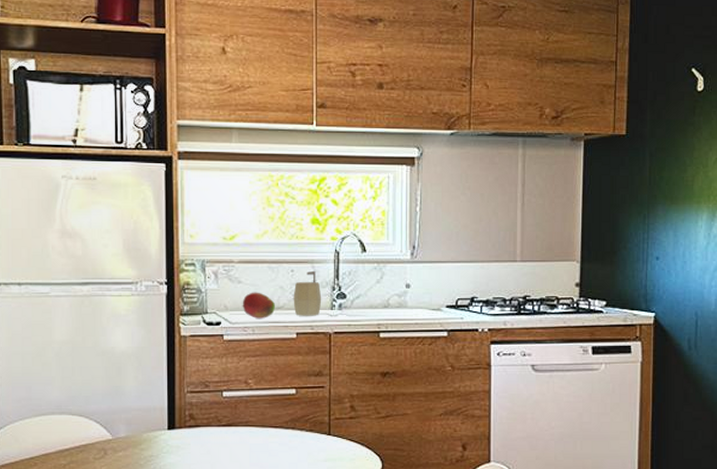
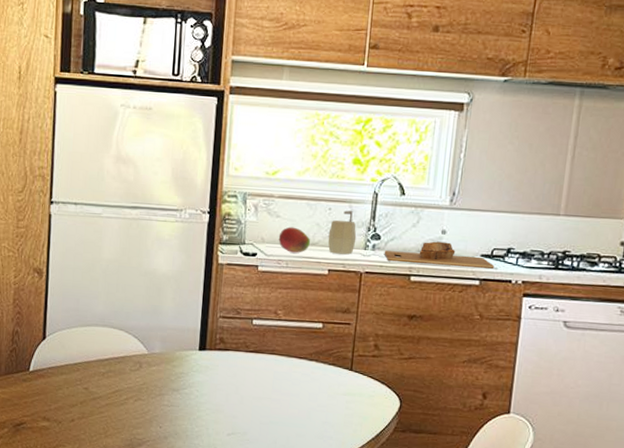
cutting board: none [351,296,460,320] -> present [384,241,495,270]

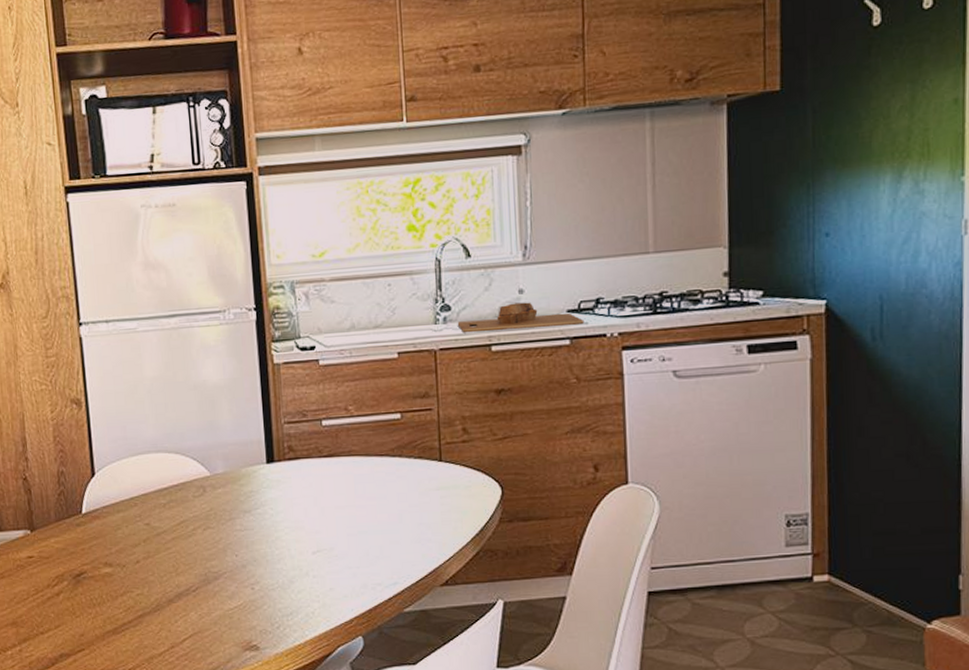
fruit: present [278,227,311,253] -> none [336,311,374,340]
soap dispenser: present [328,210,357,255] -> none [392,282,424,334]

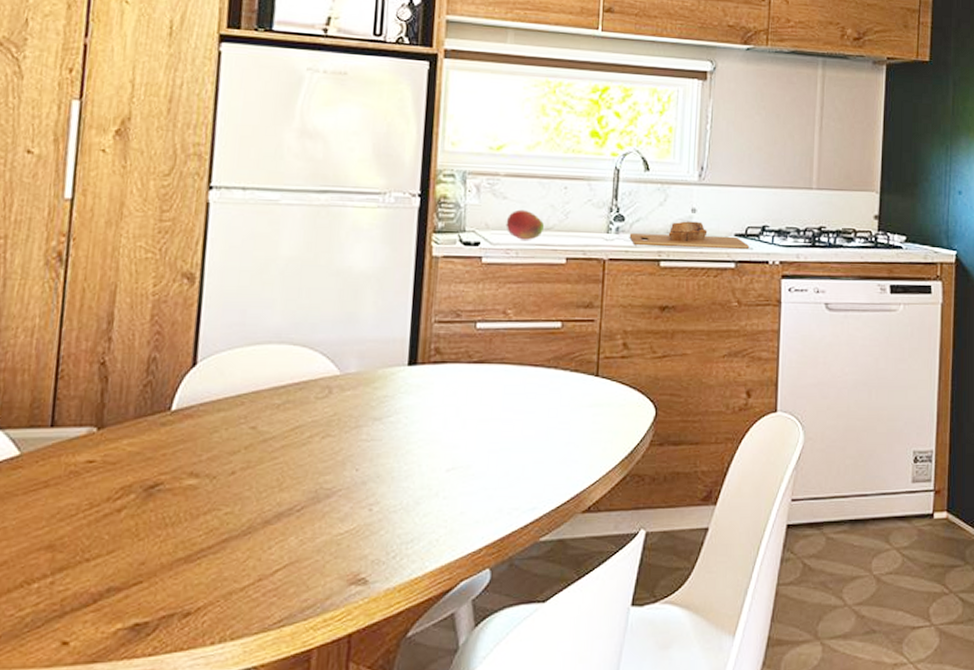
fruit: none [336,311,374,340] -> present [506,209,545,240]

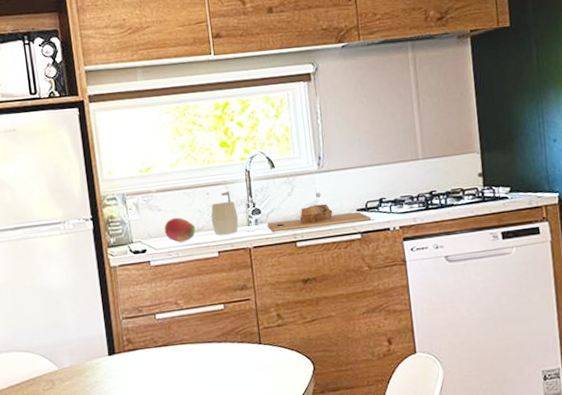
soap dispenser: none [564,188,598,240] -> present [211,191,239,236]

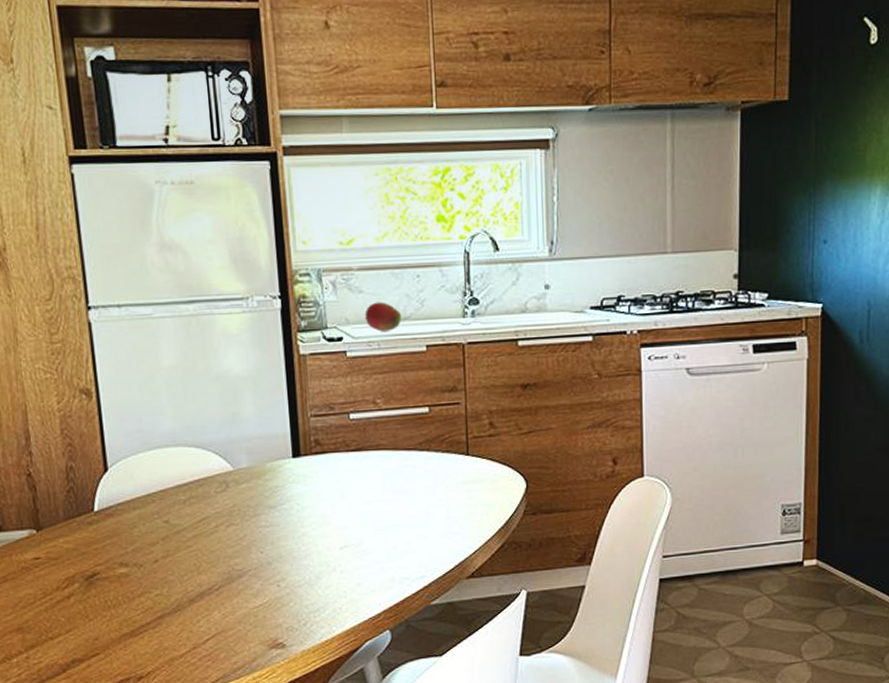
soap dispenser: present [211,191,239,236] -> none [420,274,453,327]
cutting board: present [267,203,372,233] -> none [485,297,606,328]

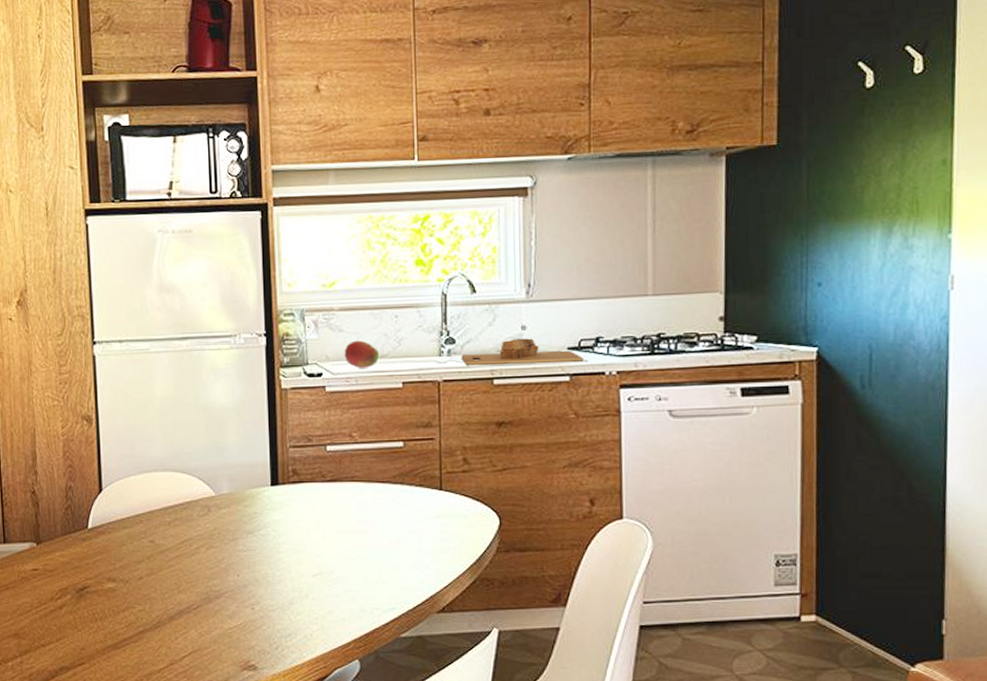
cutting board: none [485,297,606,328] -> present [461,338,584,366]

